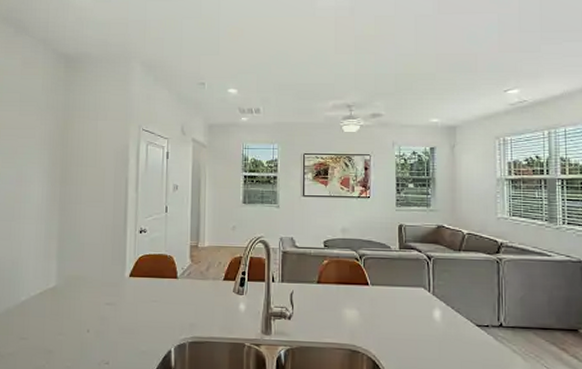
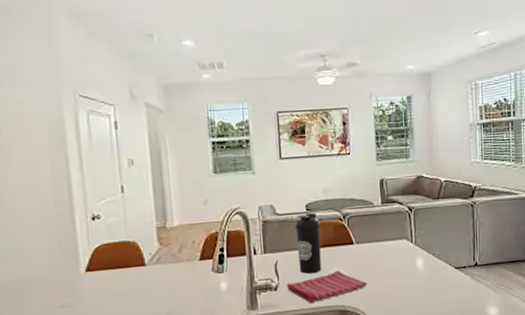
dish towel: none [300,309,380,337] -> present [286,270,367,303]
water bottle: none [312,249,337,309] -> present [295,212,322,274]

